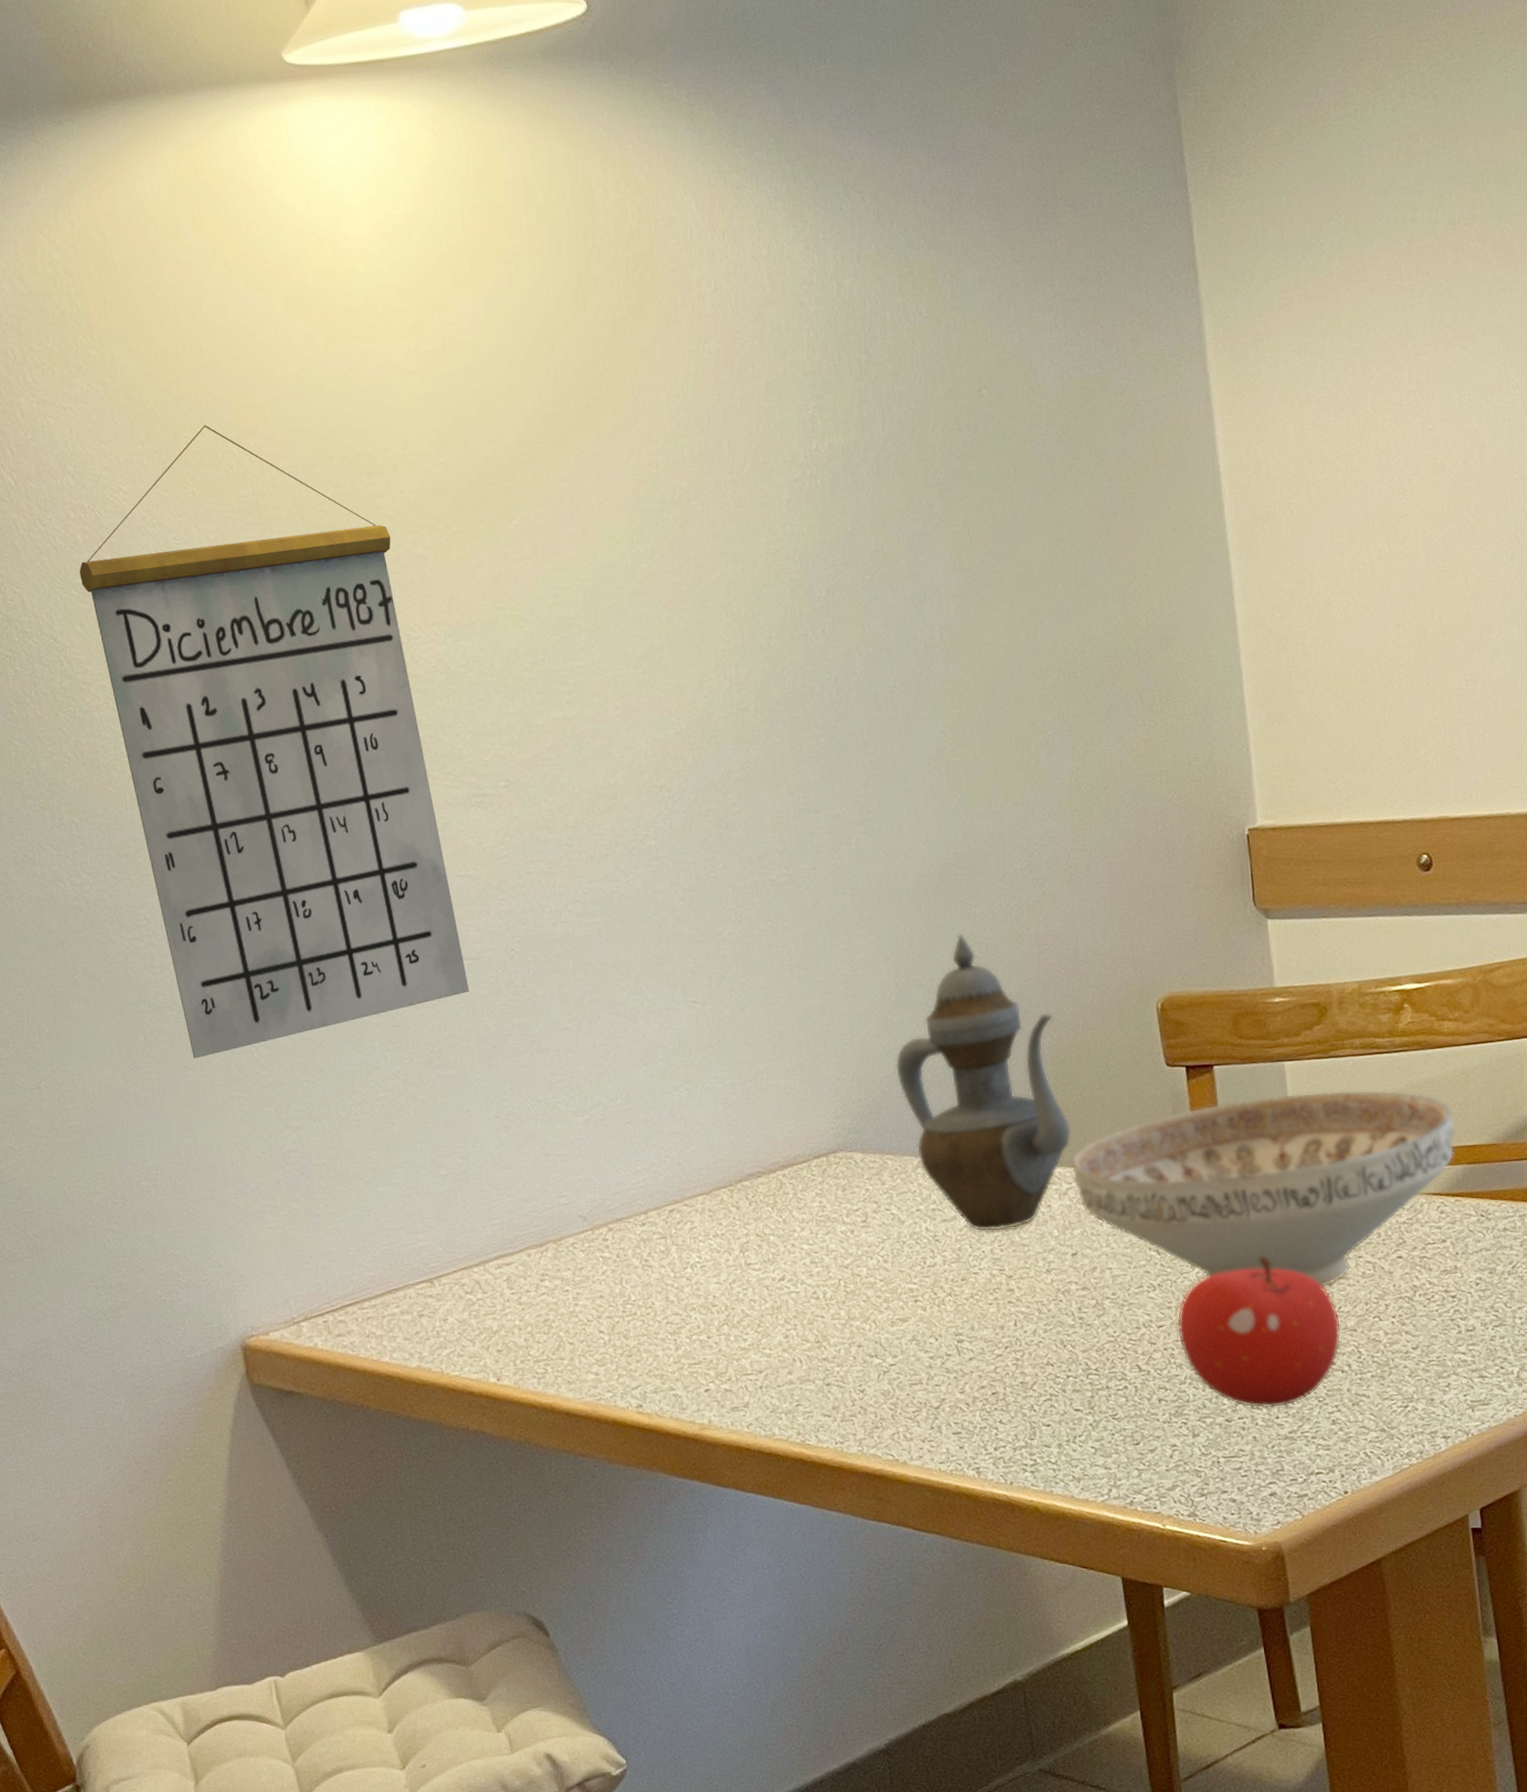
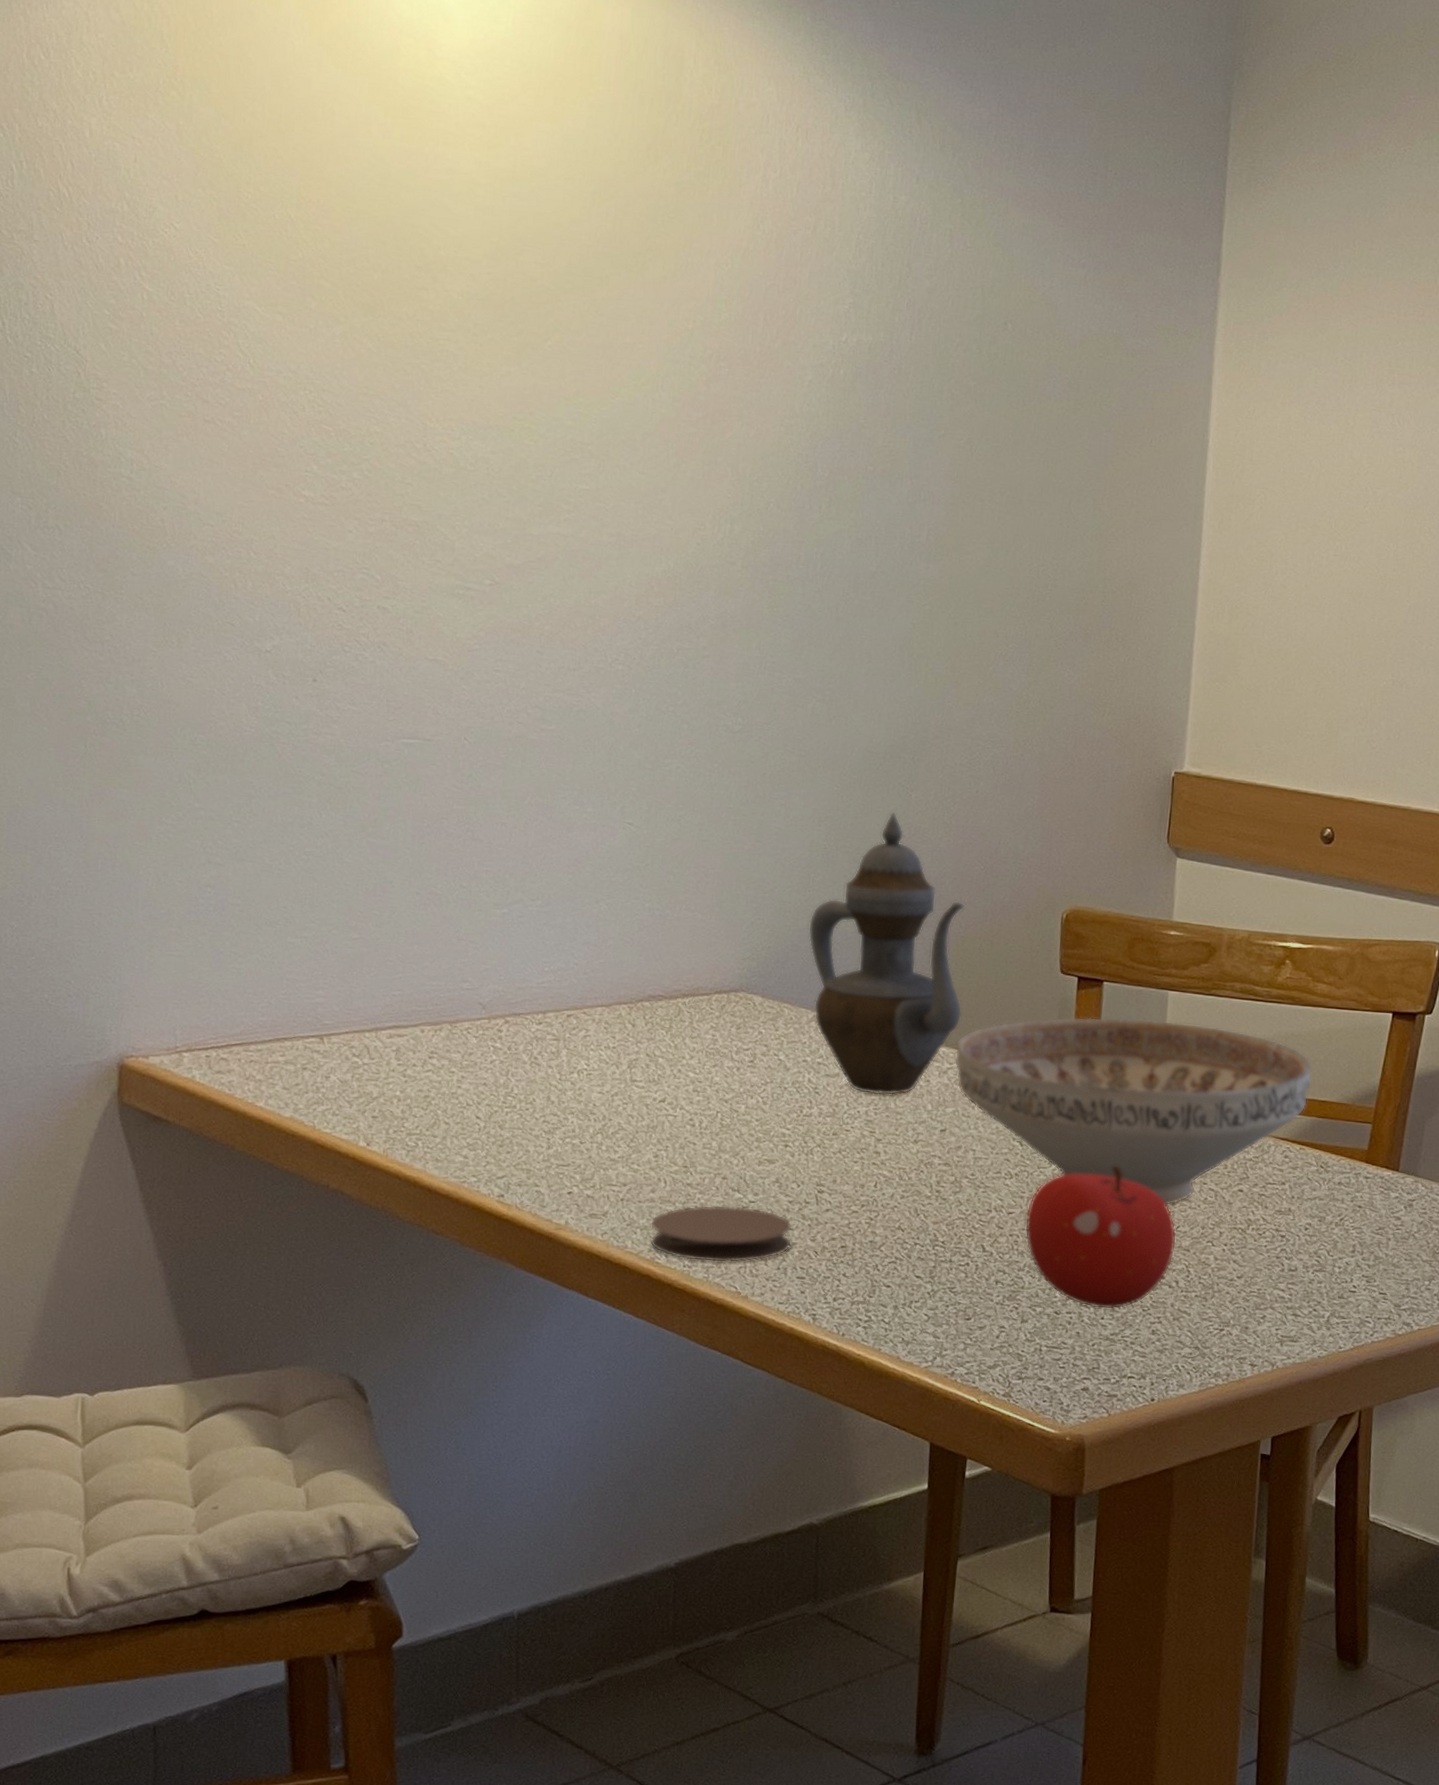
calendar: present [79,425,470,1059] -> none [115,185,427,779]
coaster: none [793,1370,941,1437] -> present [650,1204,792,1263]

